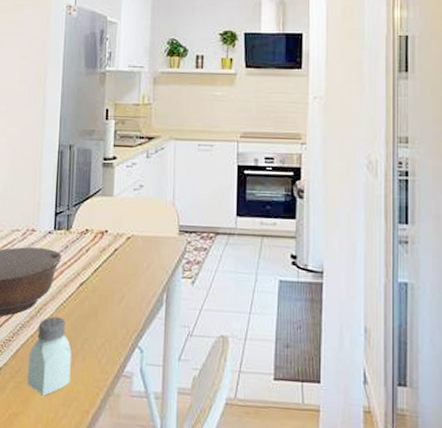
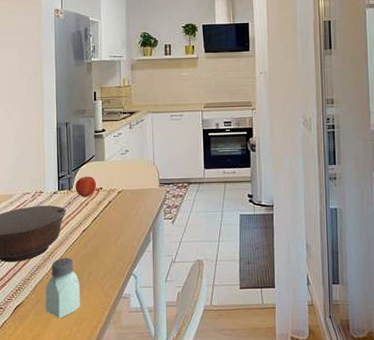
apple: none [74,214,101,242] -> present [75,176,97,198]

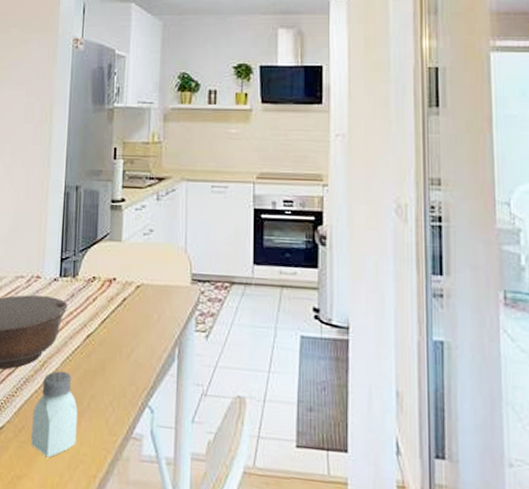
apple: present [75,176,97,198] -> none [81,260,109,290]

